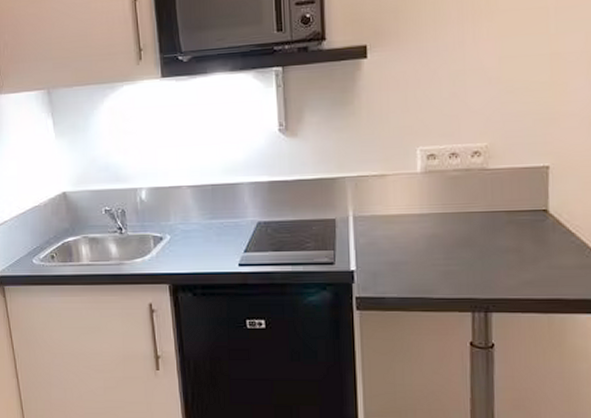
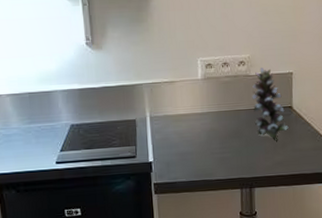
flower: none [490,159,542,254] -> present [252,68,289,141]

